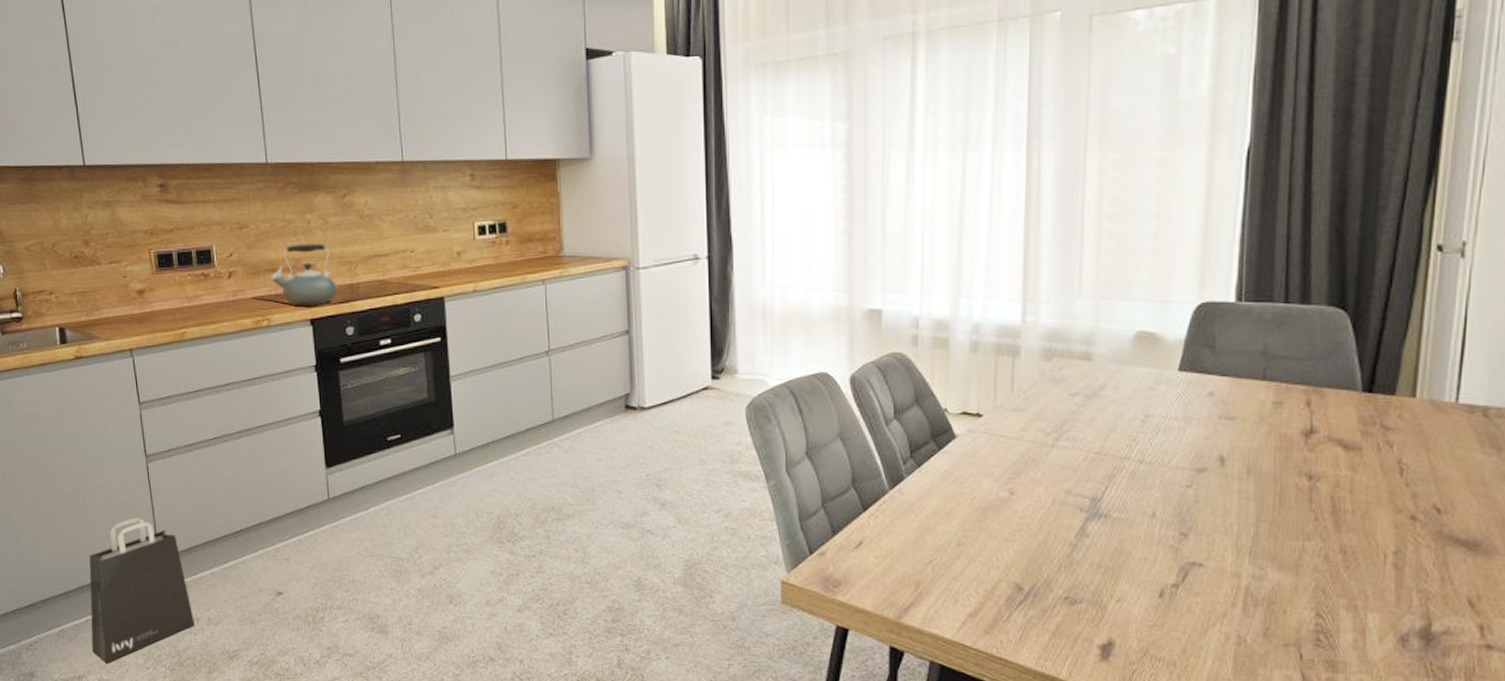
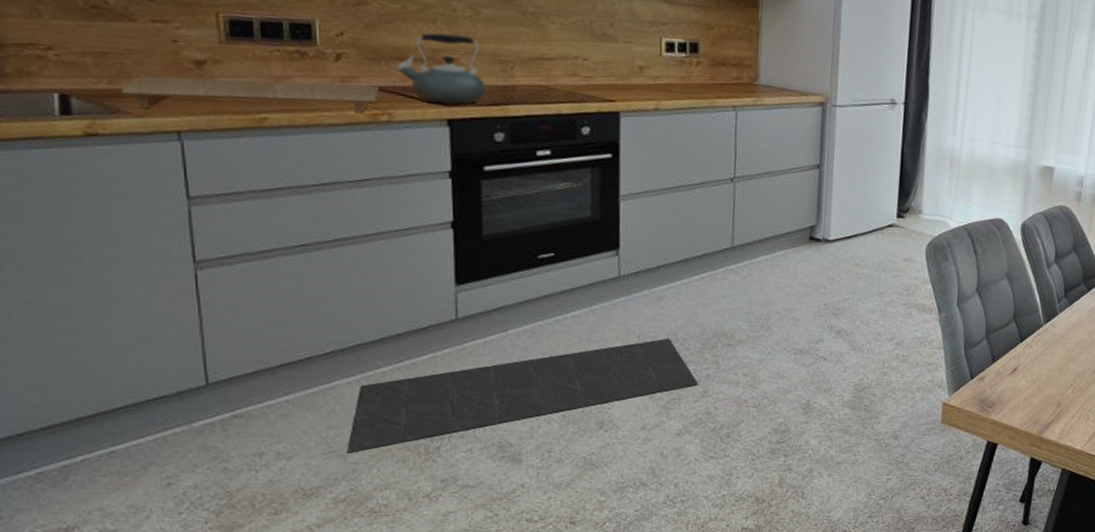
shopping bag: present [89,517,195,664] -> none [91,335,256,511]
cutting board: none [94,296,260,334] -> present [120,76,380,114]
floor mat: none [256,513,533,621] -> present [347,338,699,453]

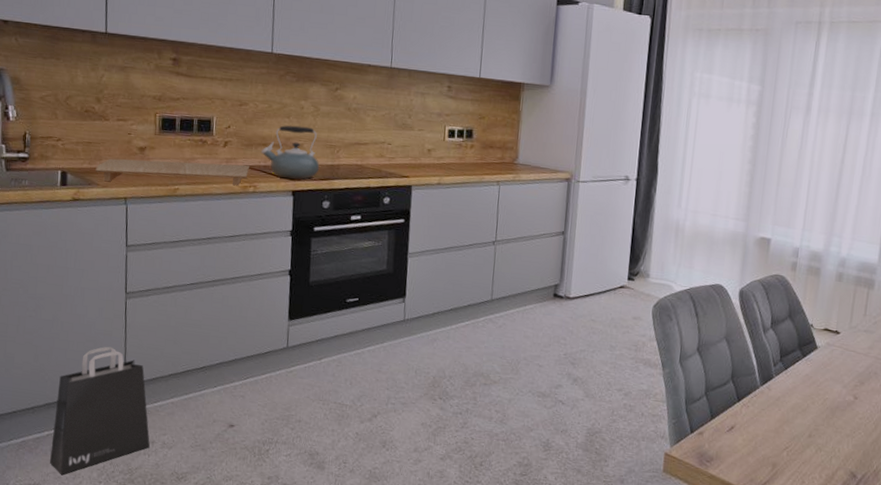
shopping bag: none [91,335,256,511] -> present [50,346,150,476]
floor mat: present [347,338,699,453] -> none [207,374,460,448]

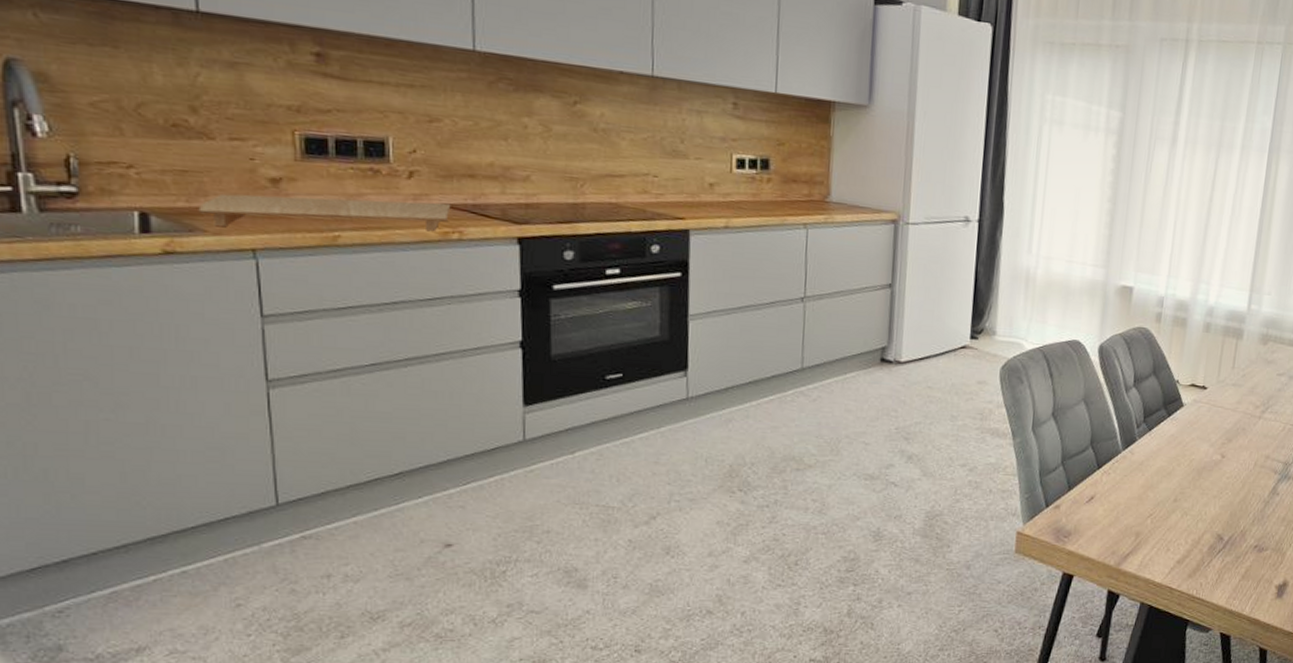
shopping bag: present [50,346,150,476] -> none [162,454,324,632]
kettle: present [260,125,320,180] -> none [466,150,557,223]

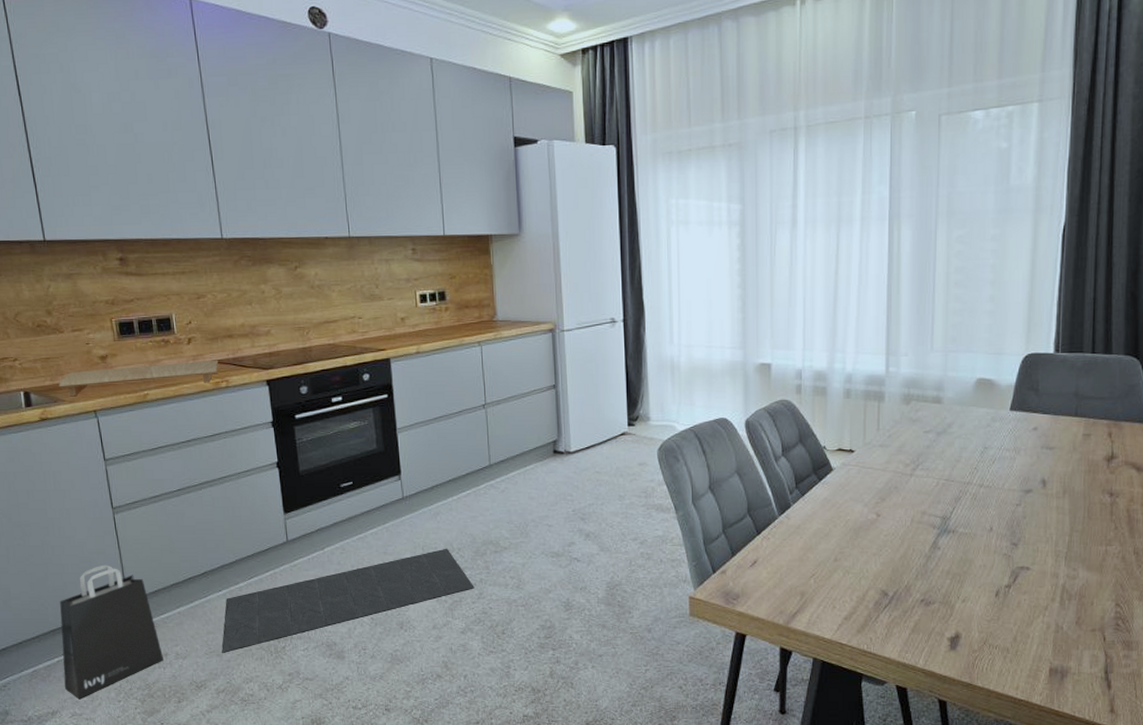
shopping bag: none [162,454,324,632] -> present [60,564,163,700]
floor mat: none [414,461,767,576] -> present [222,548,475,653]

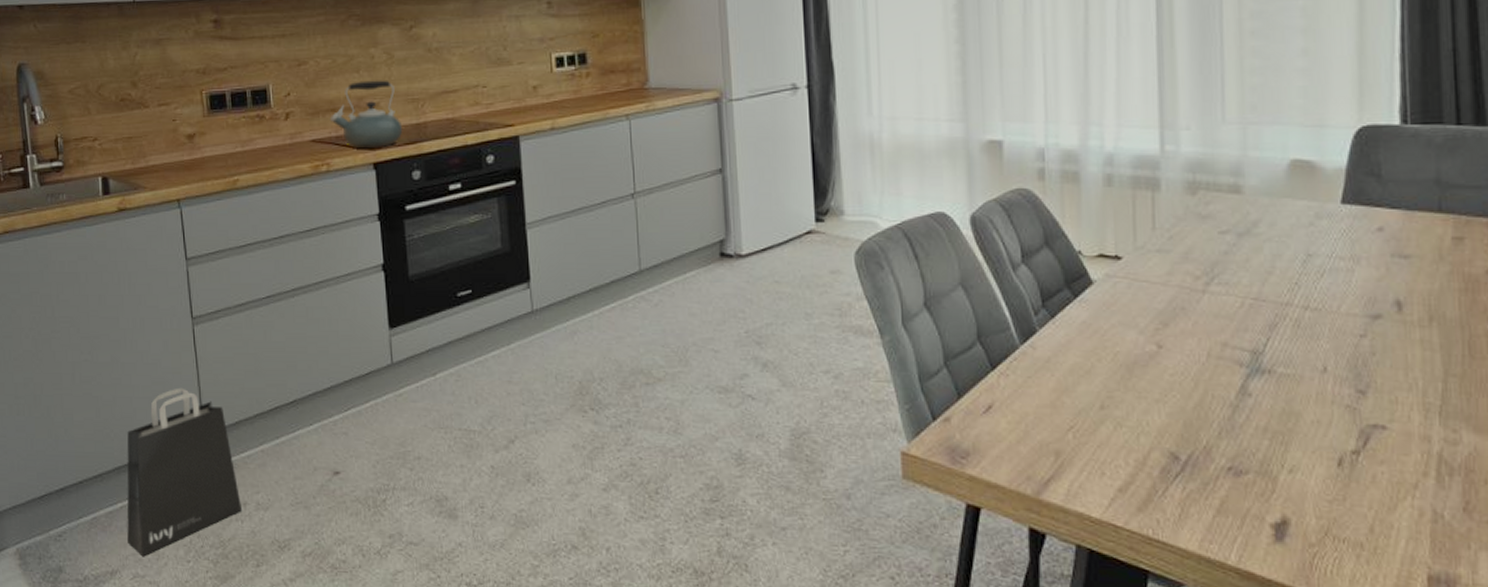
cutting board: present [58,360,219,397] -> none [140,138,320,183]
floor mat: present [222,548,475,653] -> none [310,377,620,505]
kettle: none [227,311,291,369] -> present [329,80,403,149]

